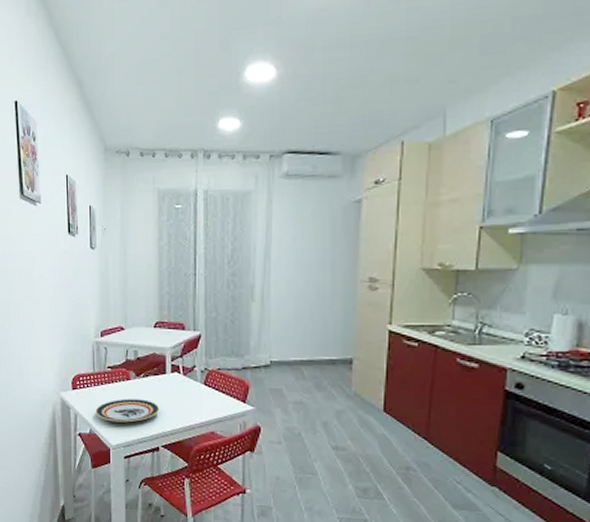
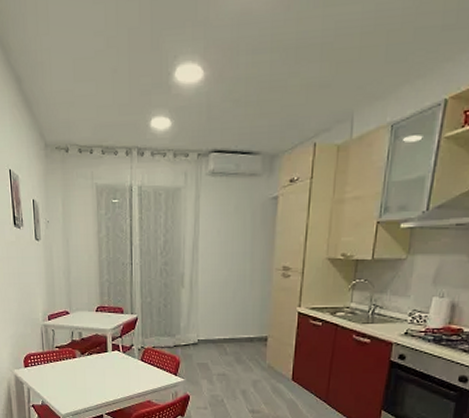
plate: present [95,398,160,423] -> none [46,374,103,395]

